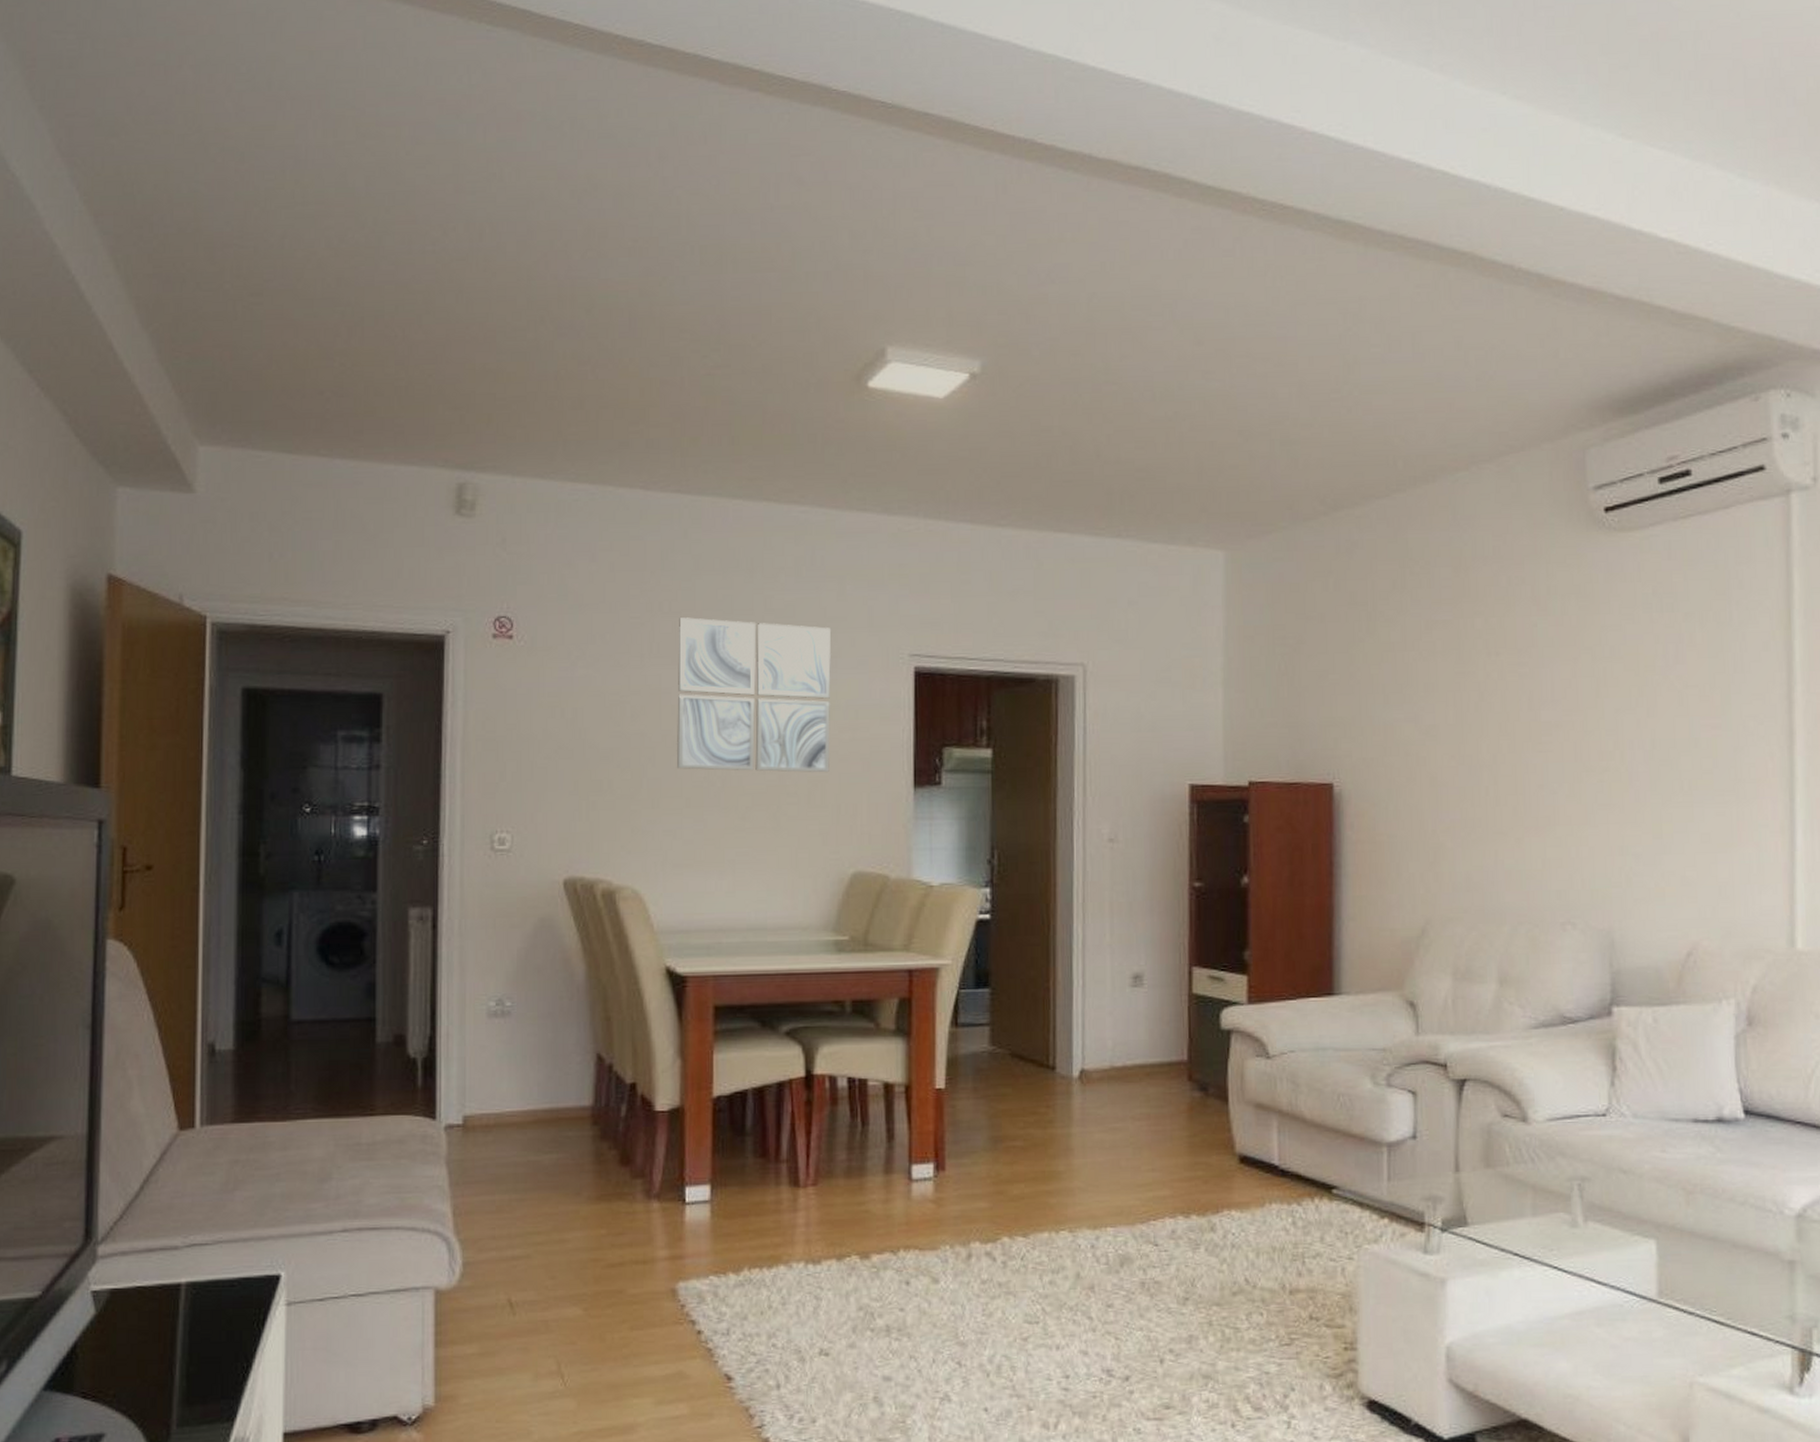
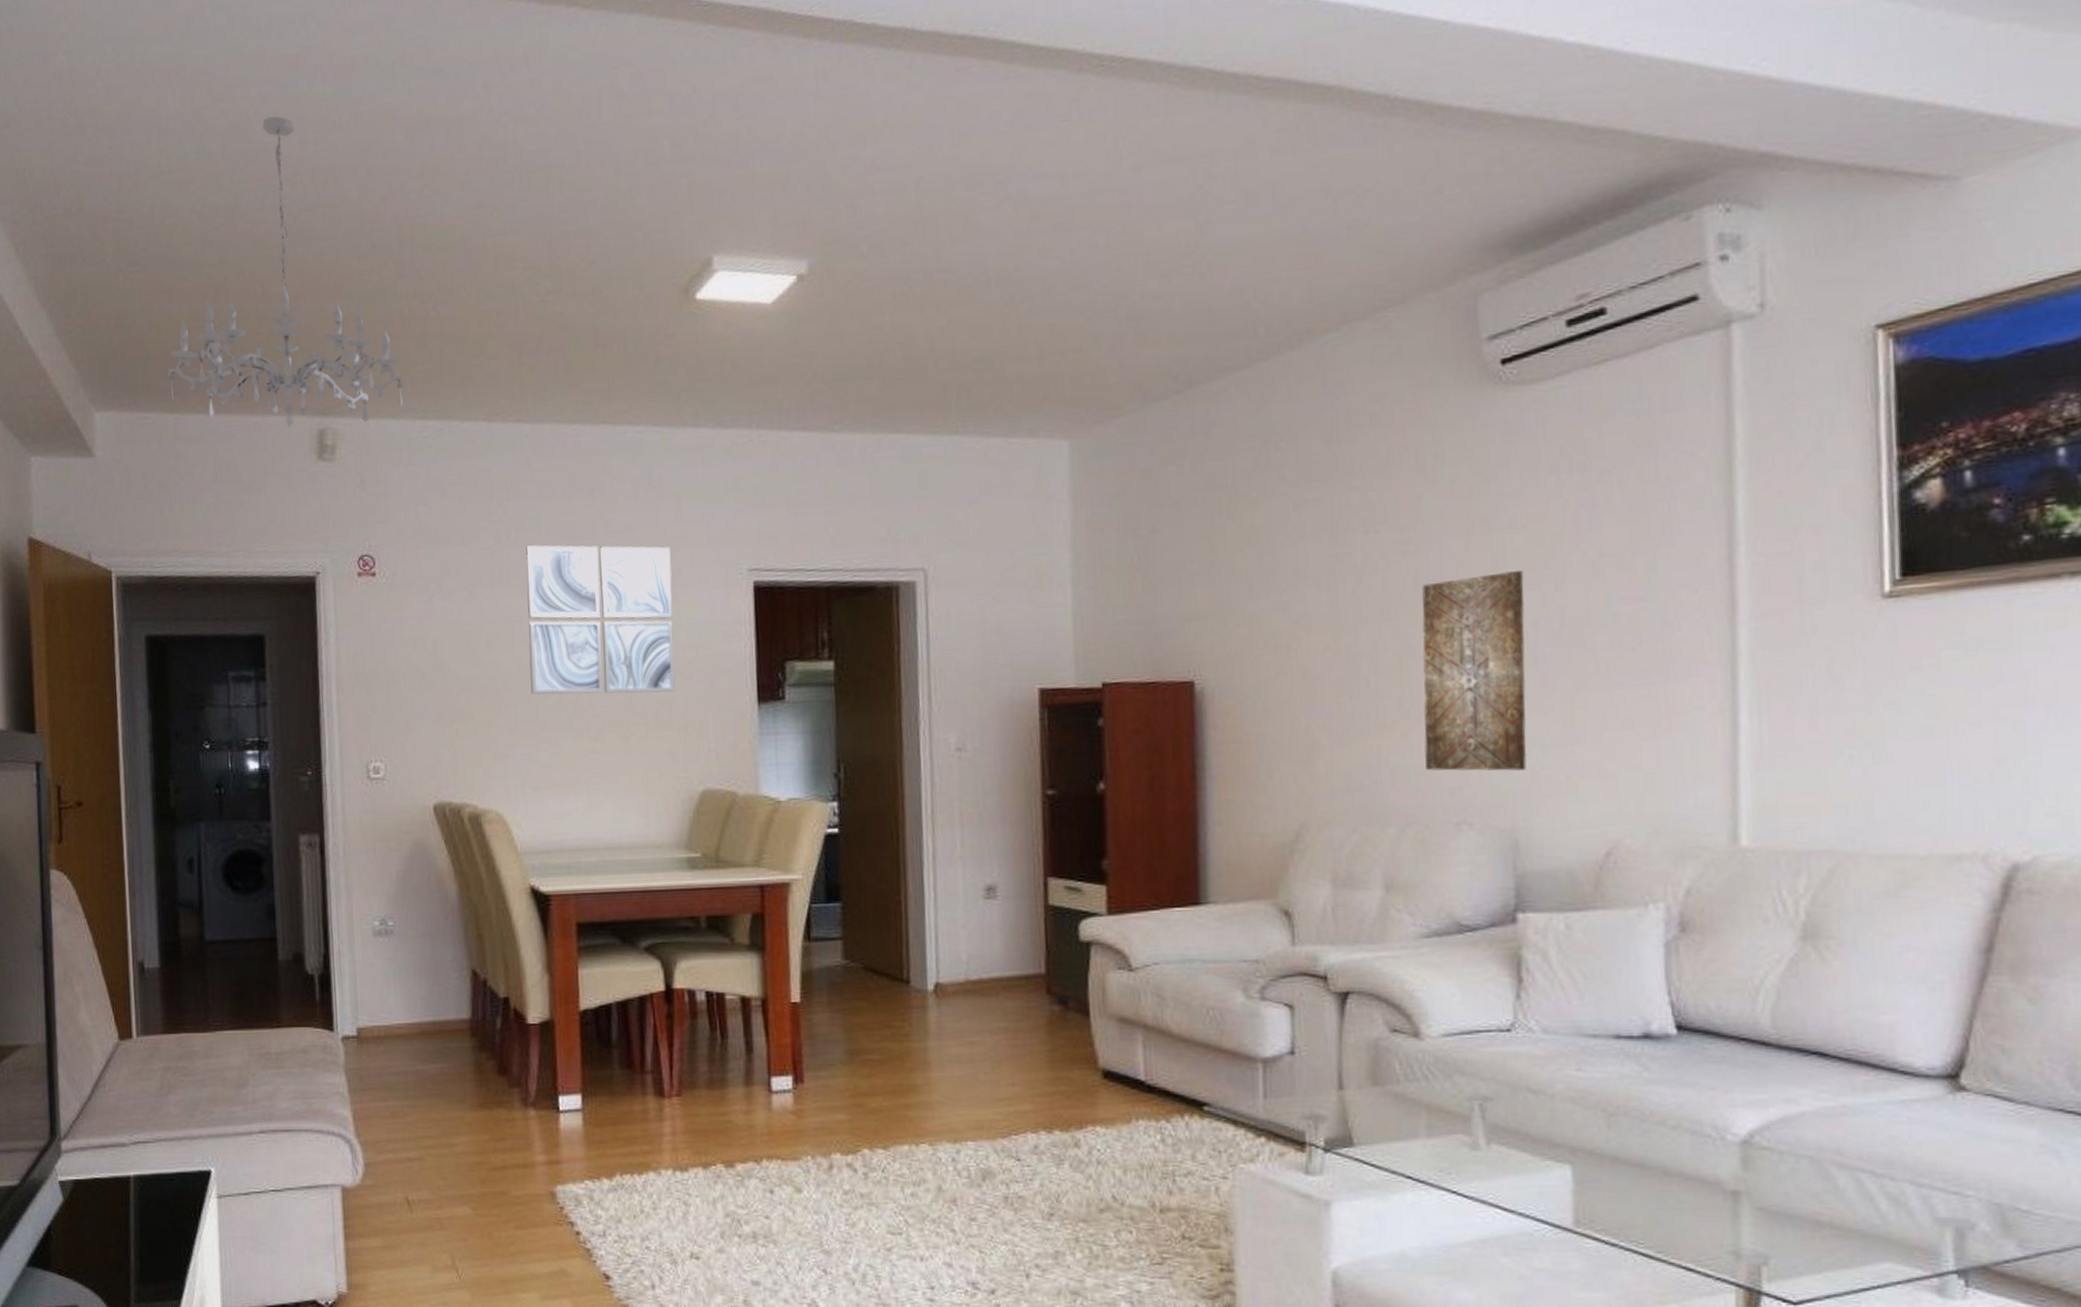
chandelier: none [289,160,555,481] -> present [168,116,403,427]
wall art: none [1534,695,1623,878] -> present [1421,570,1527,772]

